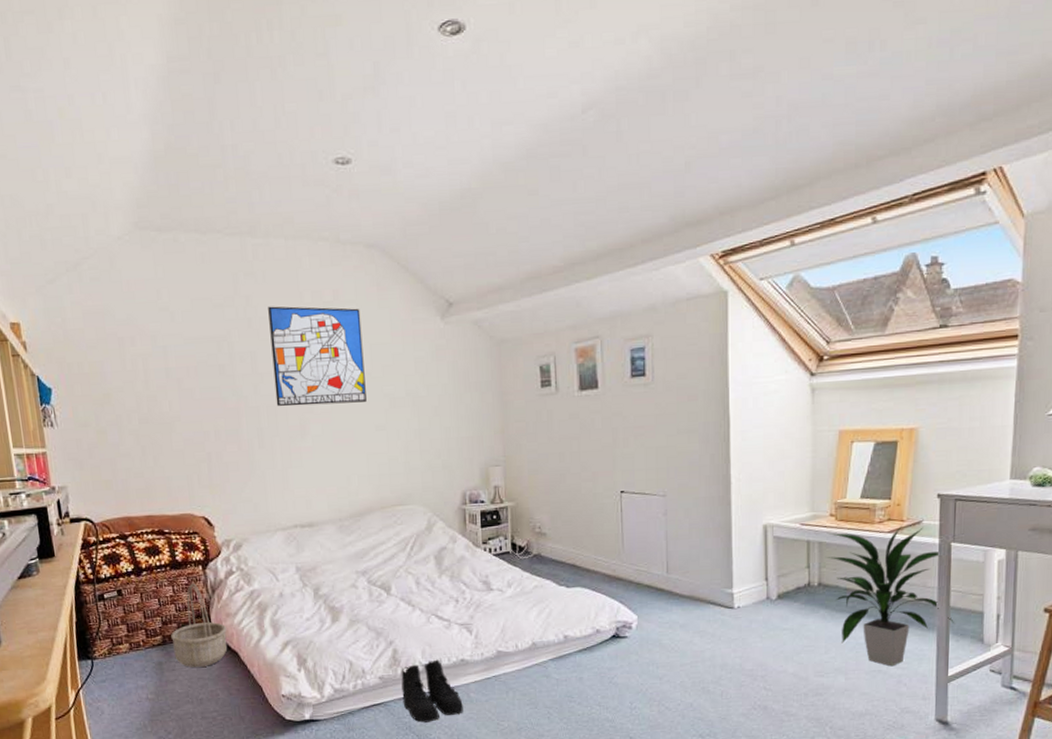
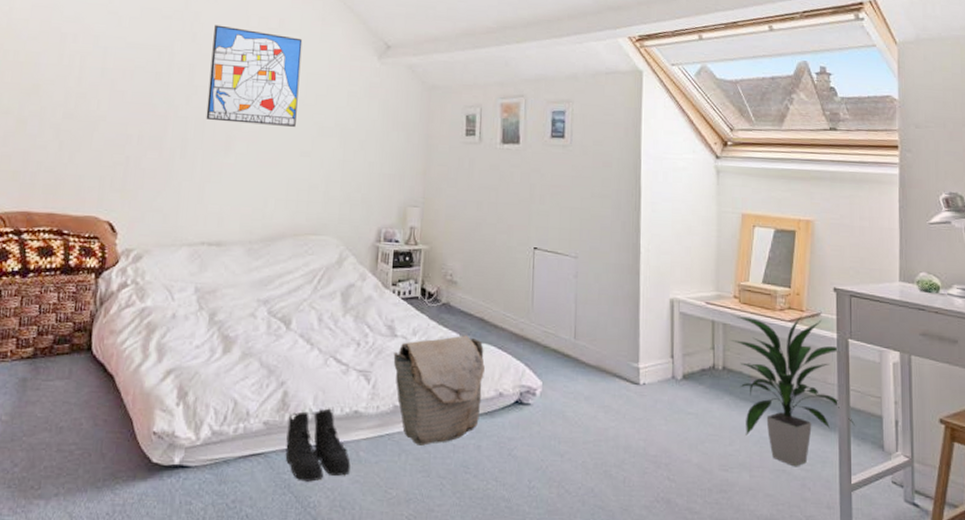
basket: present [171,583,228,667] -> none [42,292,108,389]
bag: none [491,582,580,683] -> present [393,335,485,446]

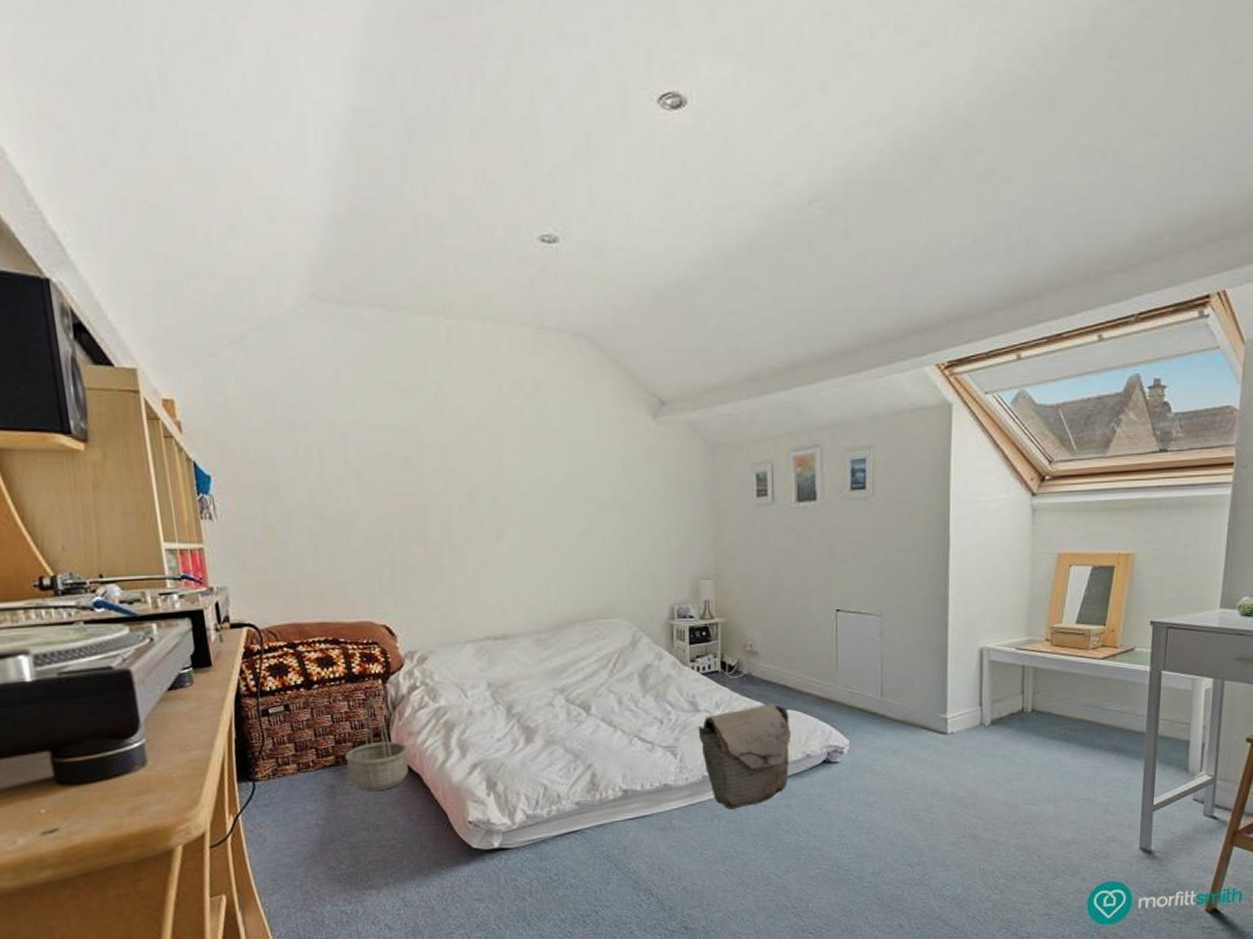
basket: none [42,292,108,389] -> present [345,698,409,791]
wall art: present [206,25,303,127] -> none [462,395,569,507]
boots: present [285,408,351,482] -> none [599,784,665,851]
indoor plant: present [730,316,855,467] -> none [1040,652,1161,795]

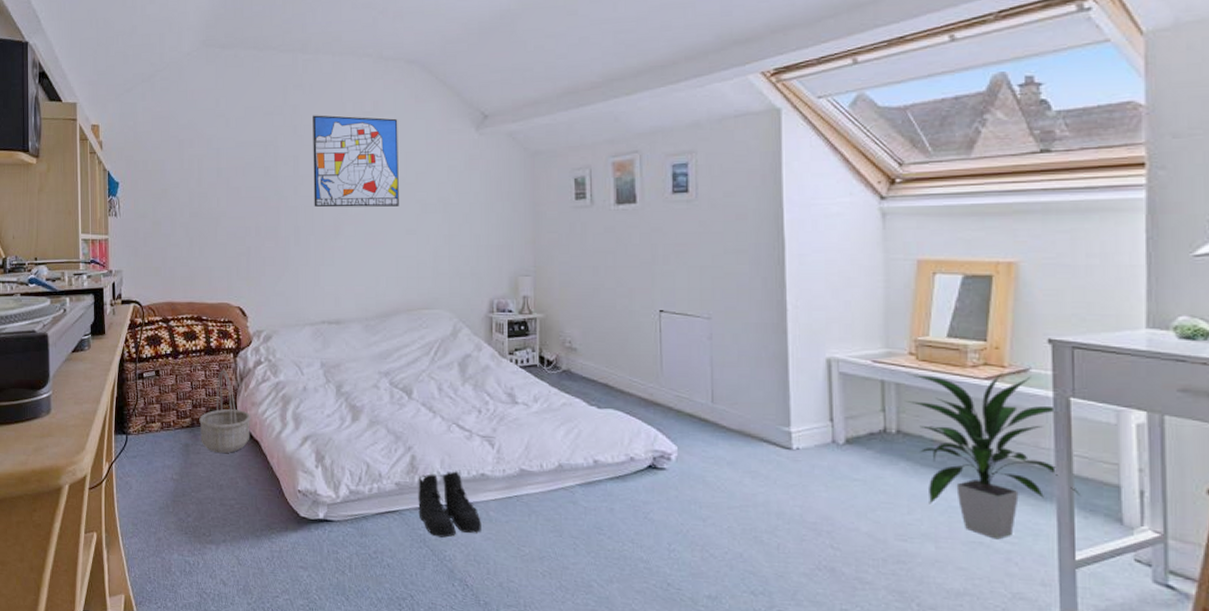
wall art: none [462,395,569,507] -> present [313,115,399,208]
boots: none [599,784,665,851] -> present [418,471,481,538]
bag: present [698,703,791,810] -> none [516,401,612,507]
indoor plant: none [1040,652,1161,795] -> present [906,372,1080,540]

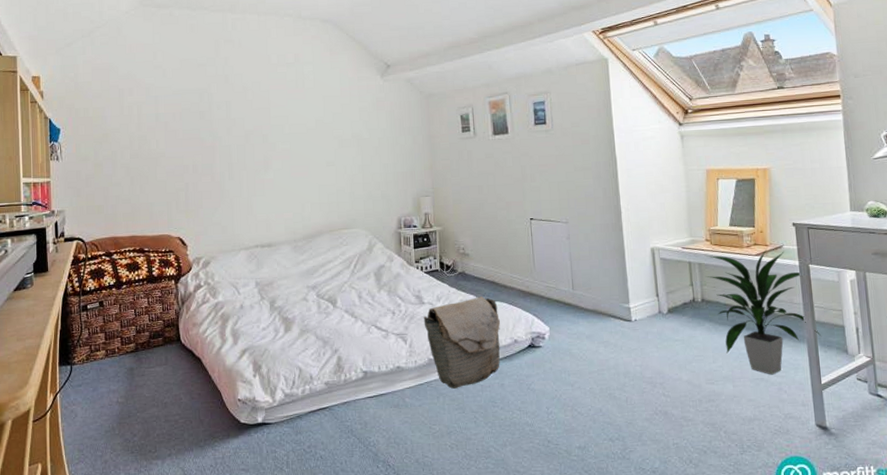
basket: present [199,369,251,453] -> none [143,295,193,373]
wall art: present [313,115,399,208] -> none [242,66,319,146]
boots: present [418,471,481,538] -> none [344,366,399,426]
bag: none [516,401,612,507] -> present [423,296,500,389]

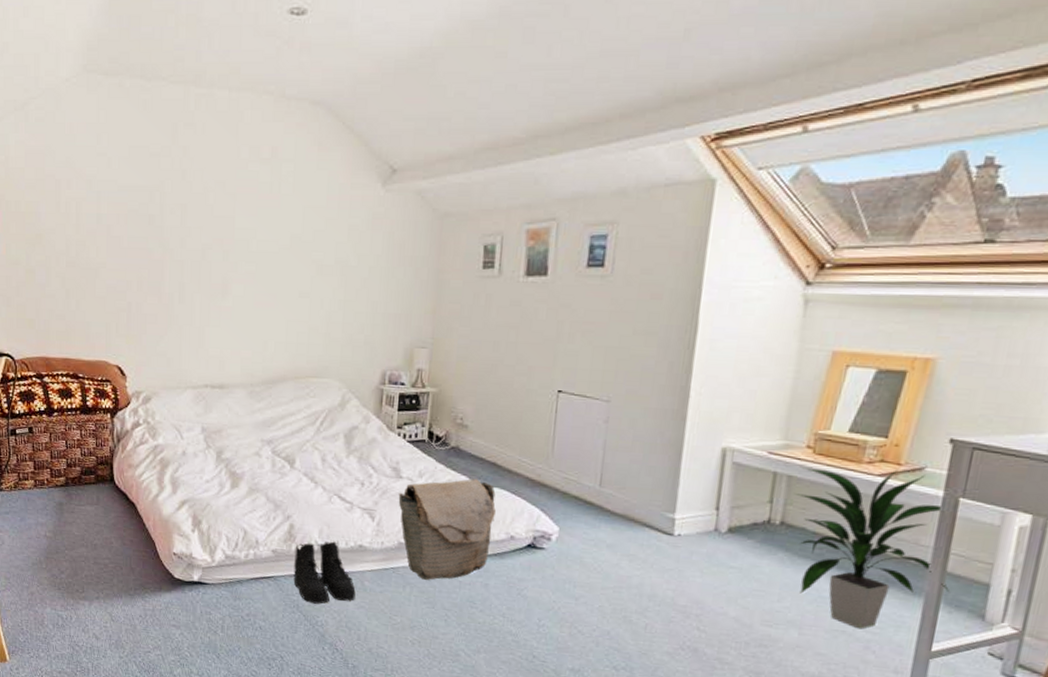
boots: none [344,366,399,426] -> present [293,541,356,604]

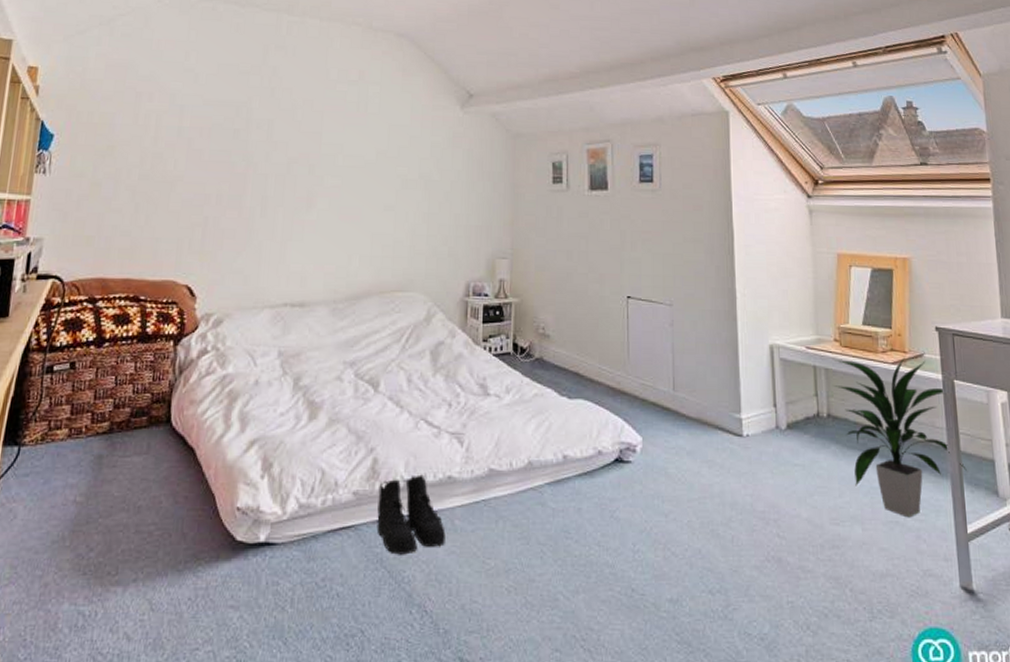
bag: present [398,479,496,580] -> none [487,391,582,511]

